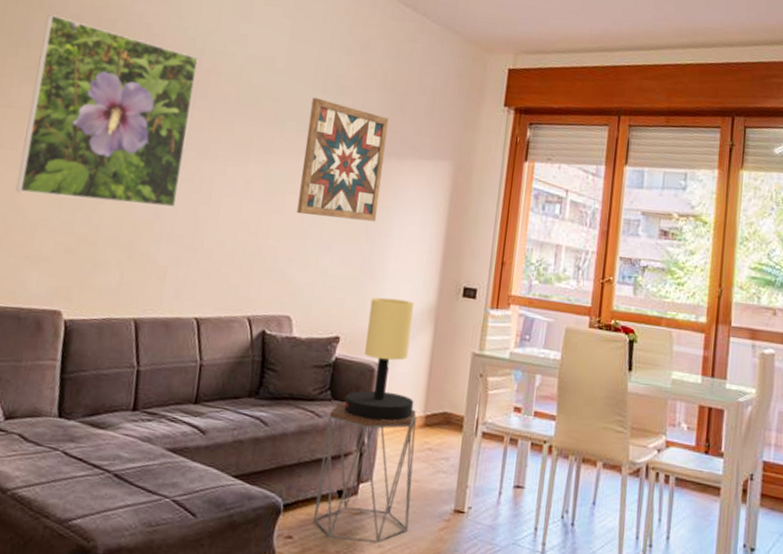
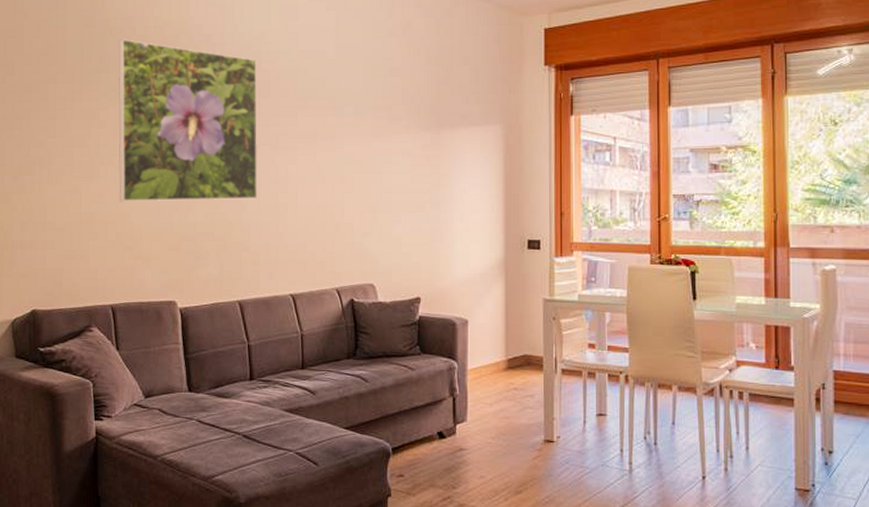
wall art: present [297,98,389,222] -> none [365,82,439,191]
side table: present [313,401,417,544] -> none [419,354,505,475]
table lamp: present [344,297,415,421] -> none [433,258,496,368]

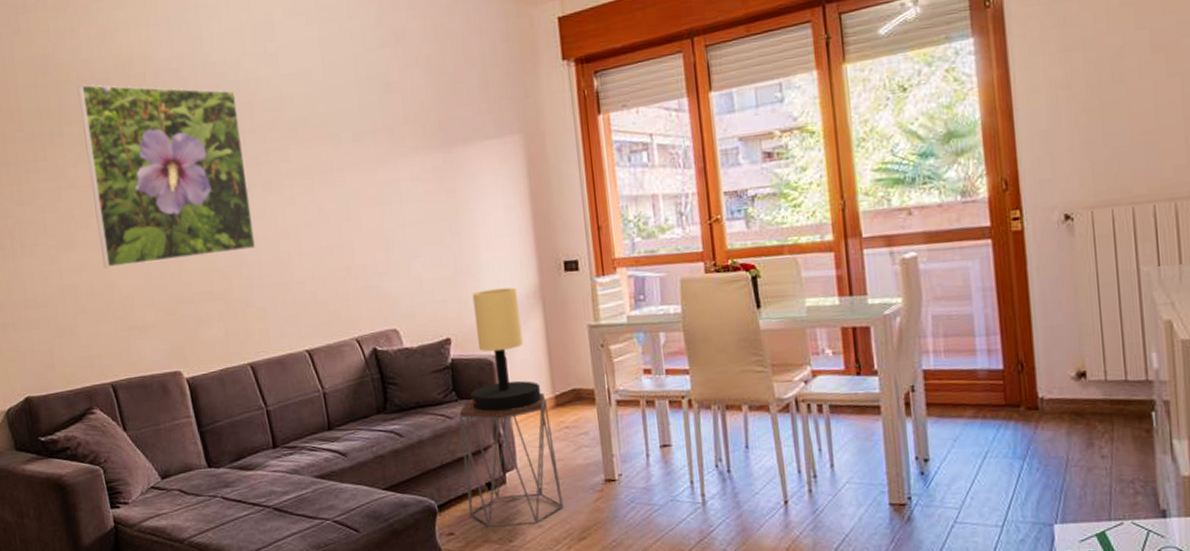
side table: none [419,354,505,475] -> present [459,393,563,527]
table lamp: none [433,258,496,368] -> present [470,287,542,412]

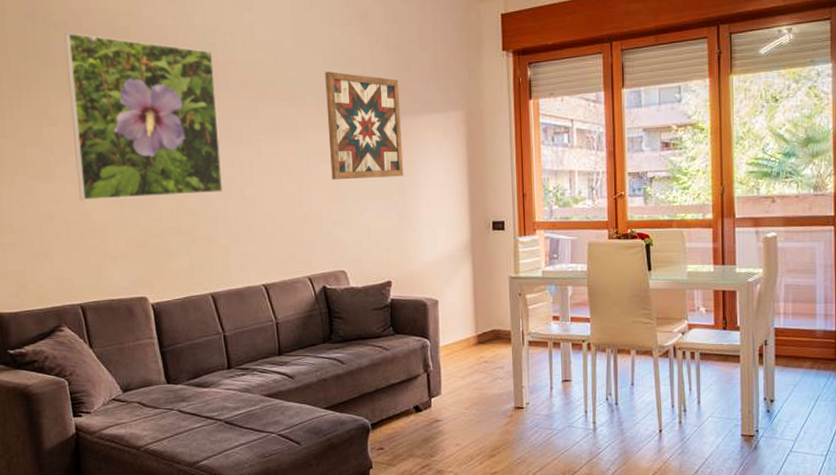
wall art: none [360,101,457,226] -> present [325,71,404,180]
side table: present [459,393,563,527] -> none [395,332,478,444]
table lamp: present [470,287,542,412] -> none [406,241,466,346]

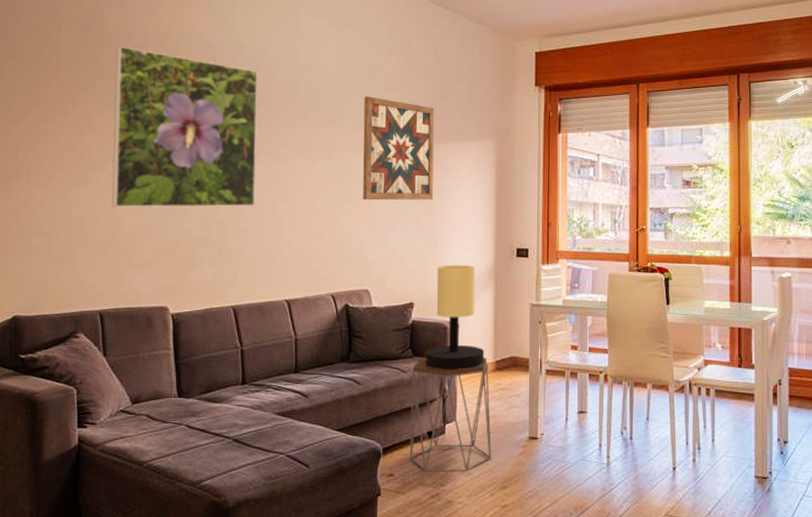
side table: none [395,332,478,444] -> present [409,357,491,472]
table lamp: none [406,241,466,346] -> present [424,265,485,370]

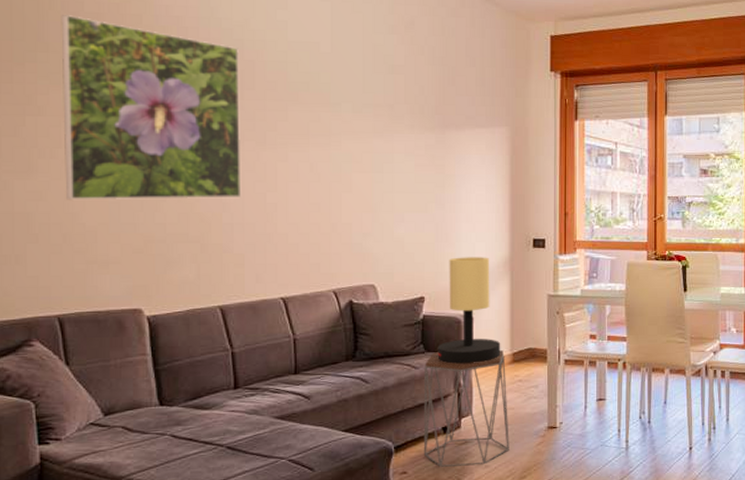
wall art: present [363,96,434,201] -> none [364,78,444,191]

